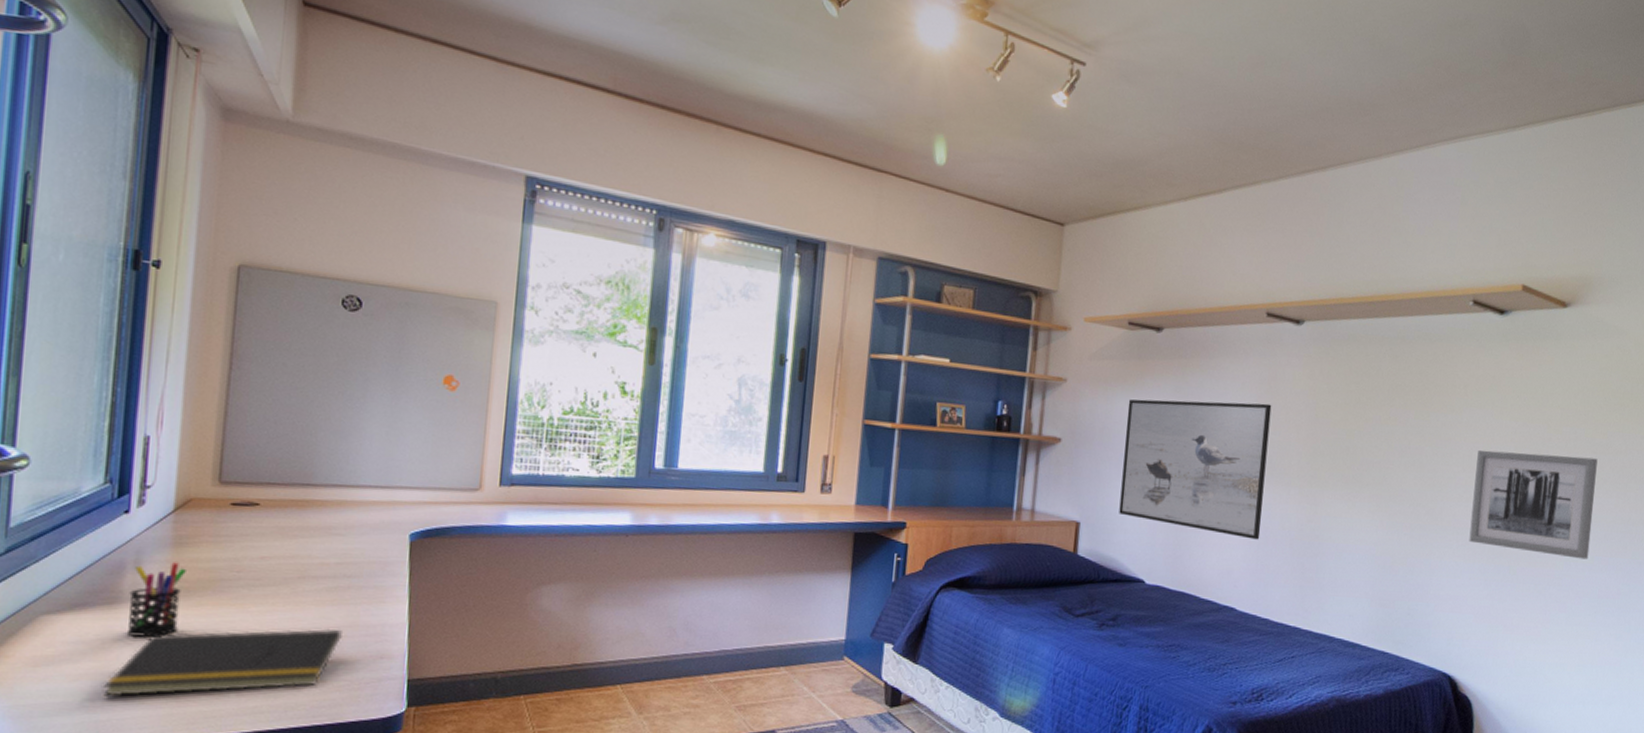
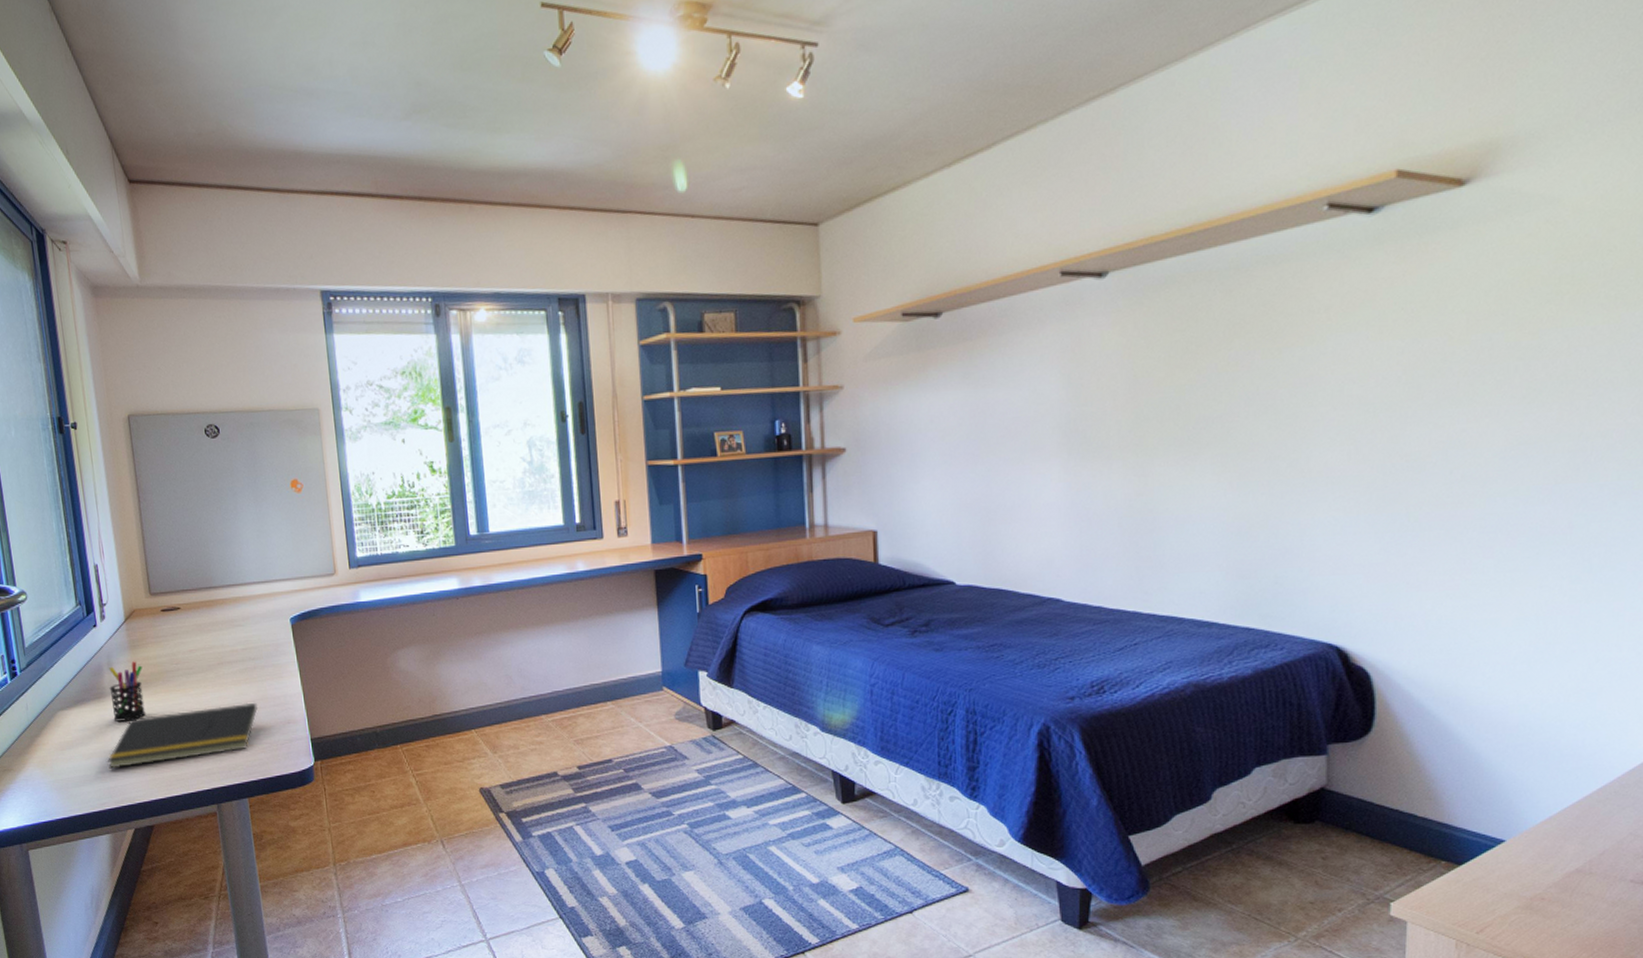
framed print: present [1119,399,1272,540] -> none [913,373,1082,524]
wall art: present [1469,450,1598,560] -> none [1349,366,1526,493]

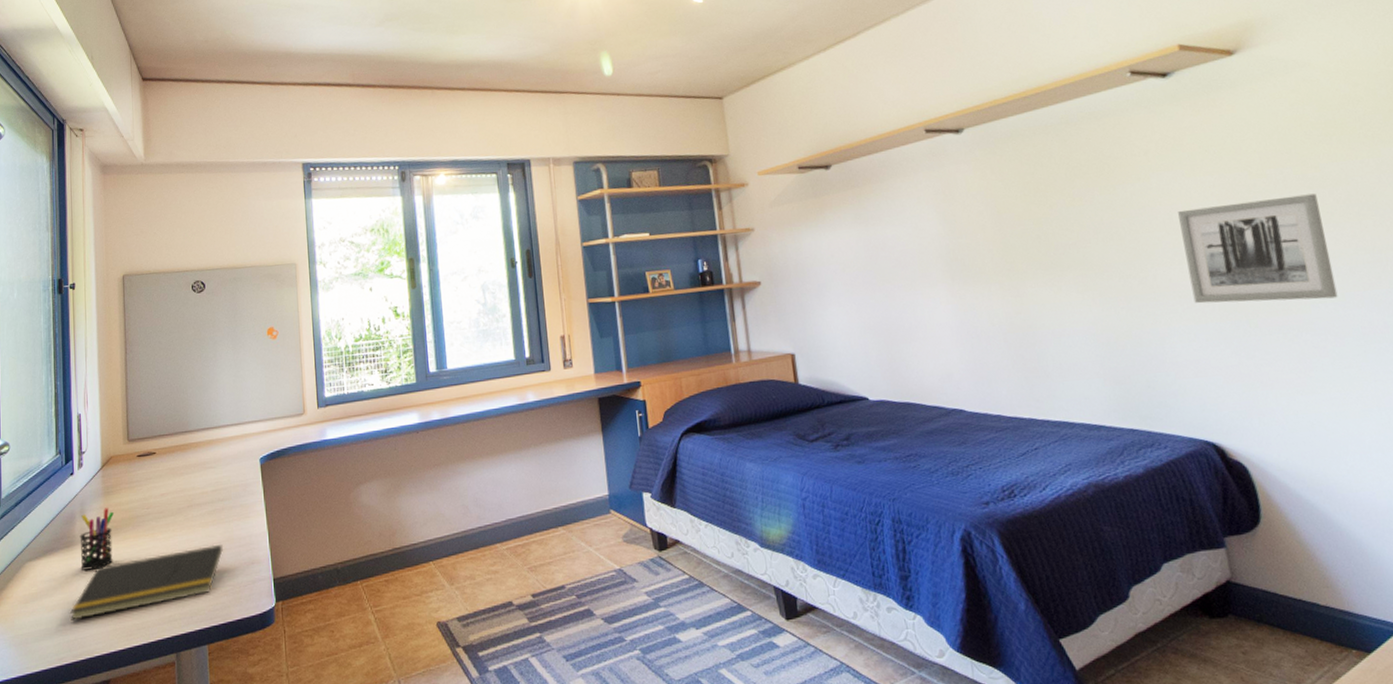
wall art: none [1349,366,1526,493] -> present [1178,193,1338,304]

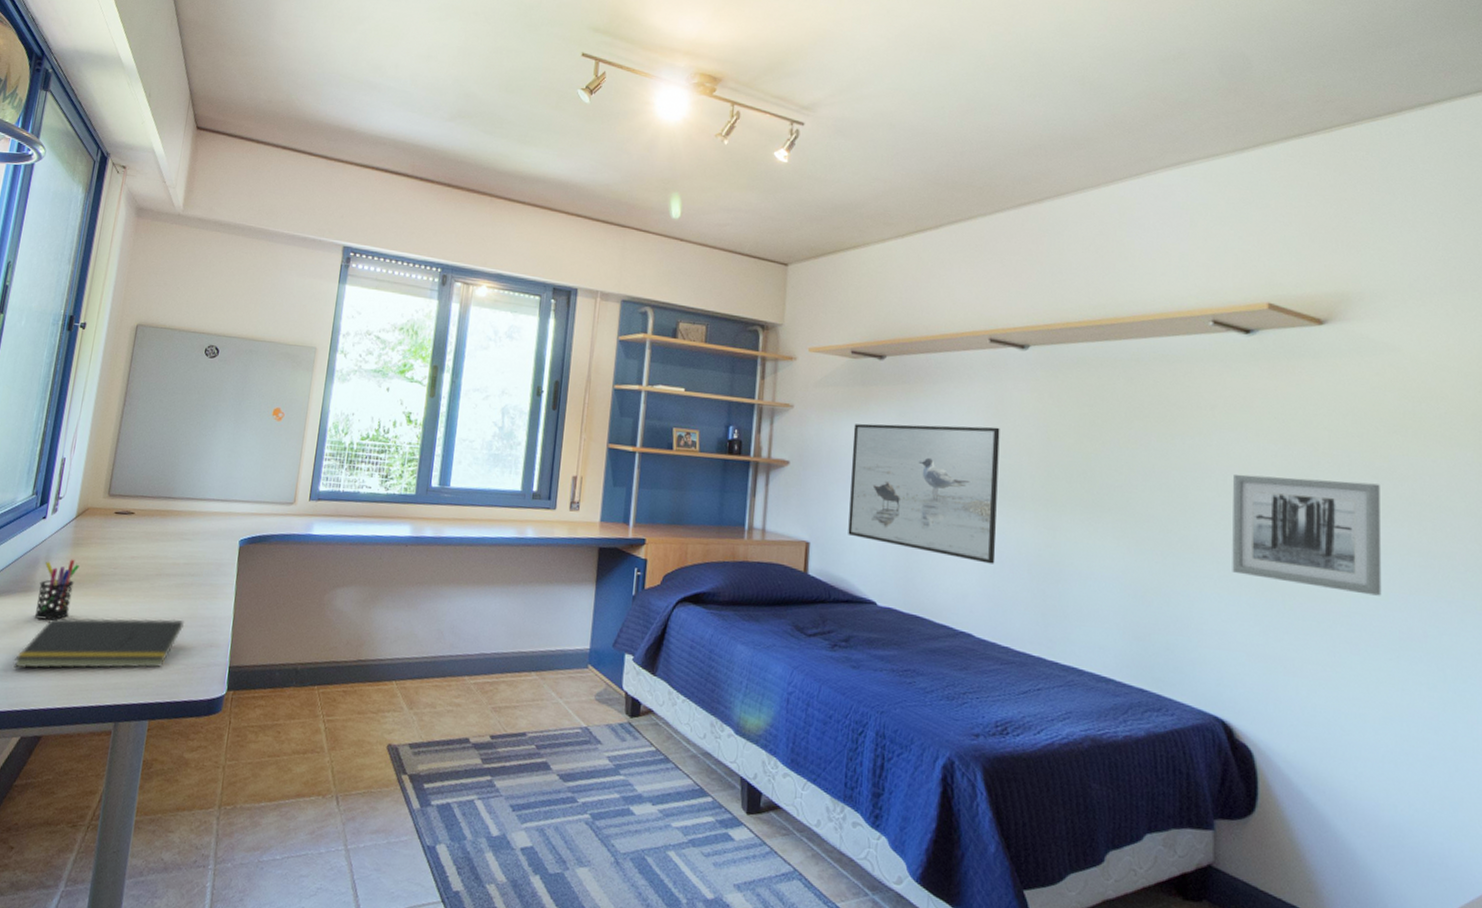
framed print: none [814,211,972,341] -> present [848,423,1000,564]

